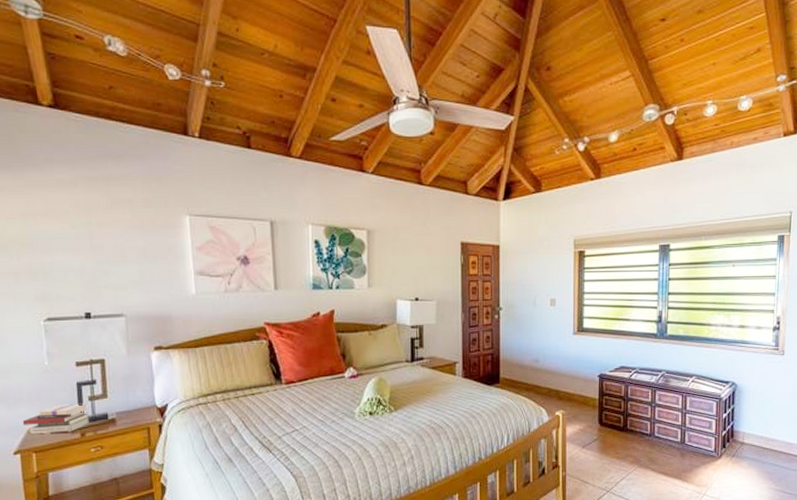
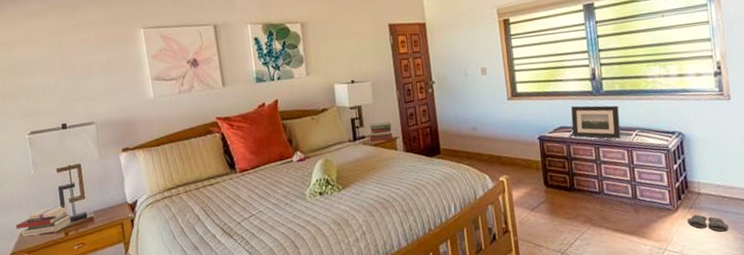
books: none [429,345,453,364] -> present [369,121,393,142]
picture frame: none [631,347,679,384] -> present [571,105,621,139]
slippers: none [728,463,765,481] -> present [687,214,729,232]

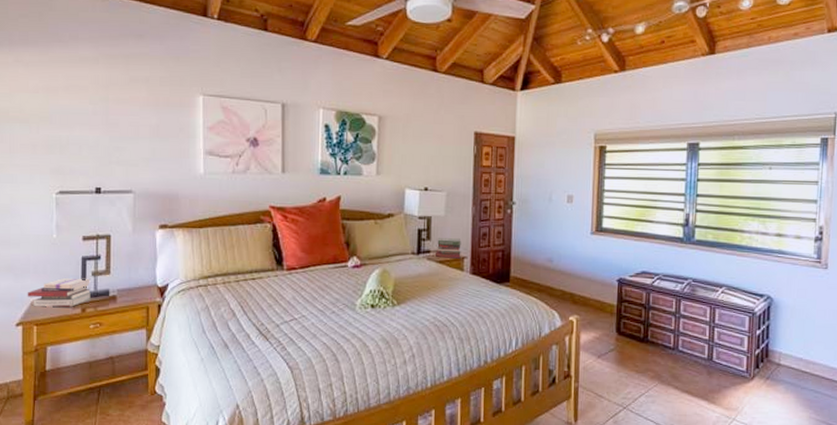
picture frame: present [571,105,621,139] -> none [654,251,708,294]
slippers: present [687,214,729,232] -> none [762,387,805,409]

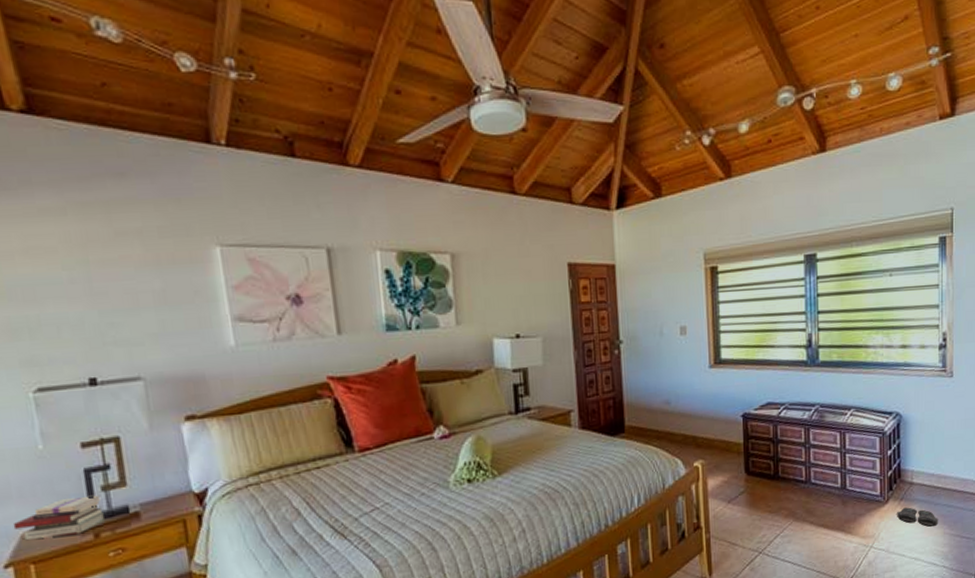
books: present [436,238,461,259] -> none [537,390,567,415]
slippers: none [762,387,805,409] -> present [897,507,939,527]

